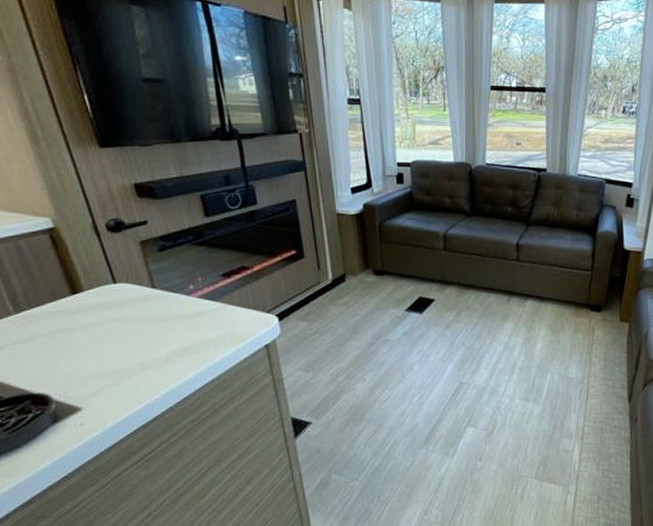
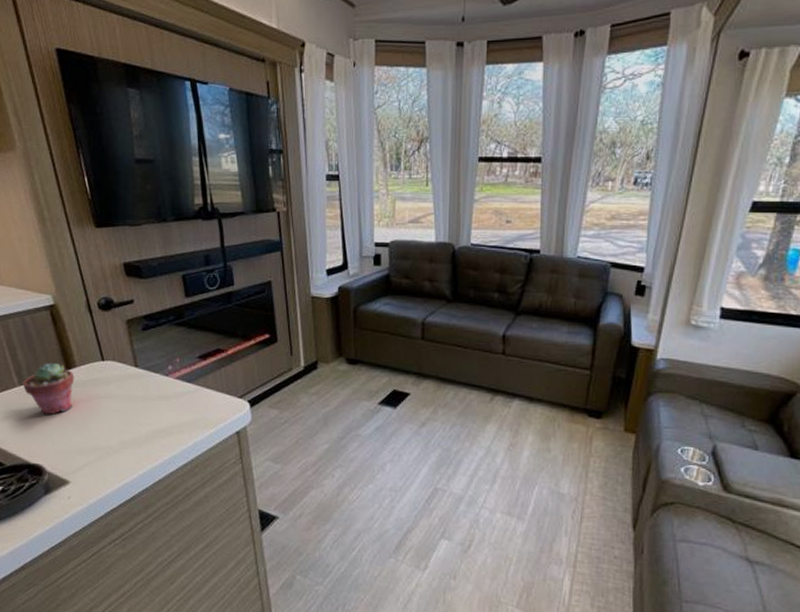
potted succulent: none [19,287,82,342] -> present [23,362,75,415]

